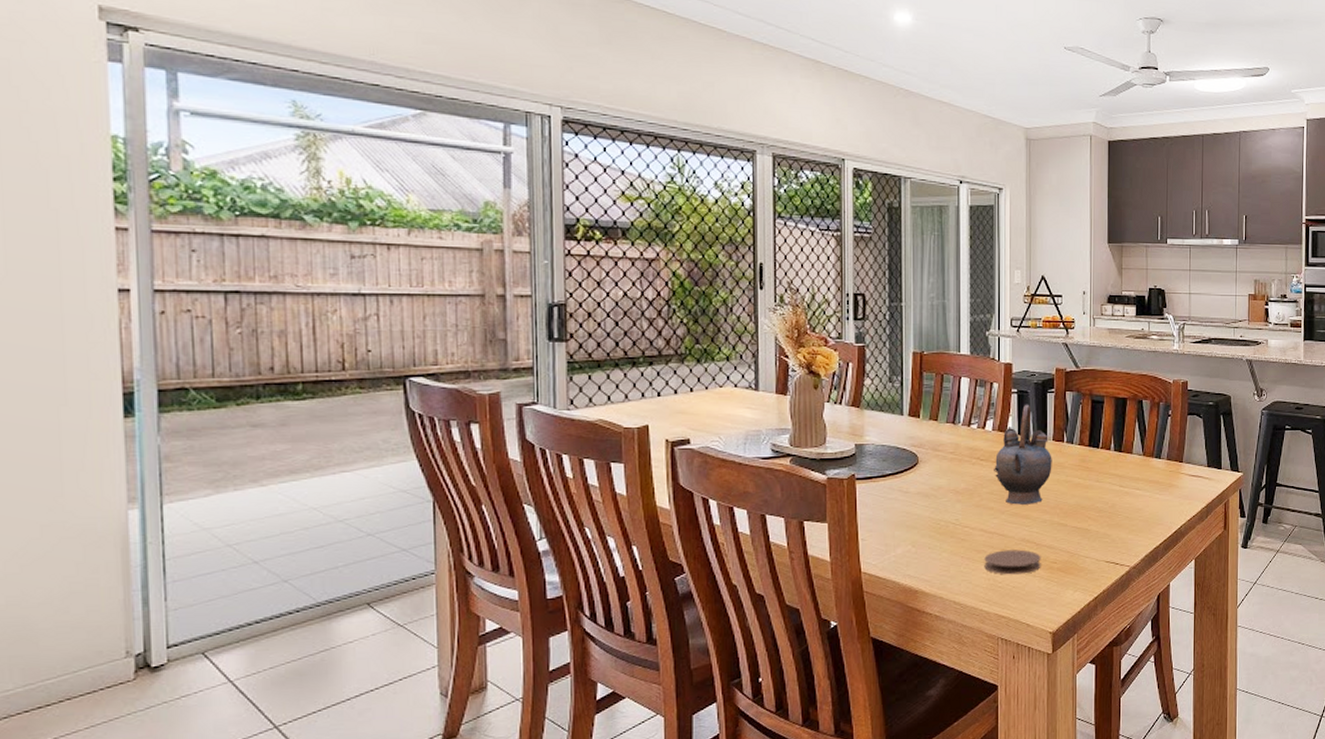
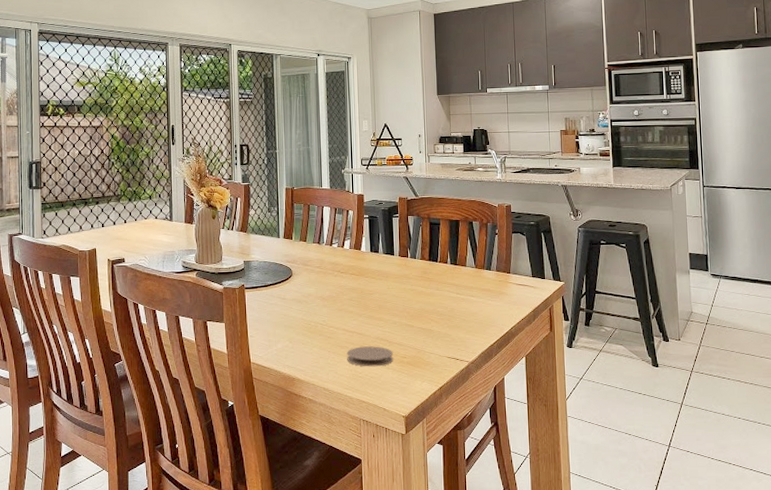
teapot: present [994,404,1052,505] -> none [352,227,399,309]

